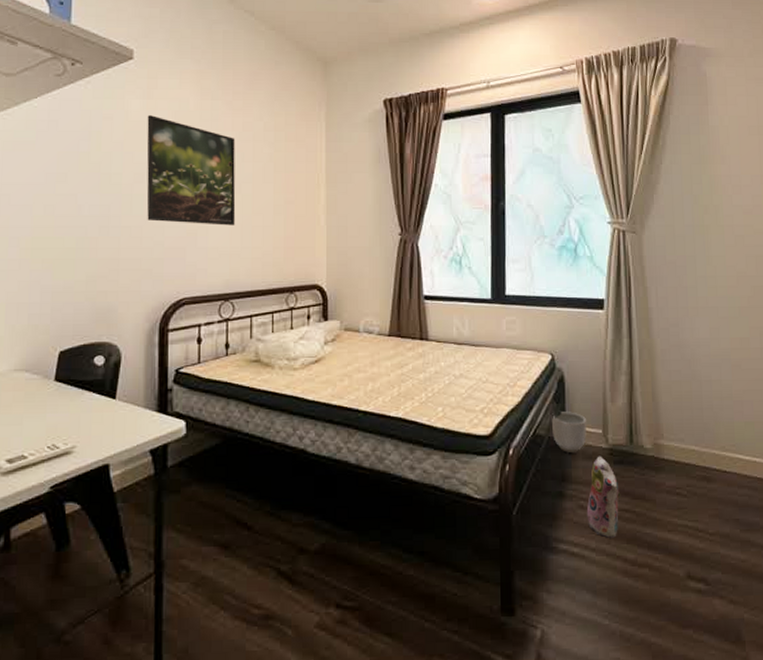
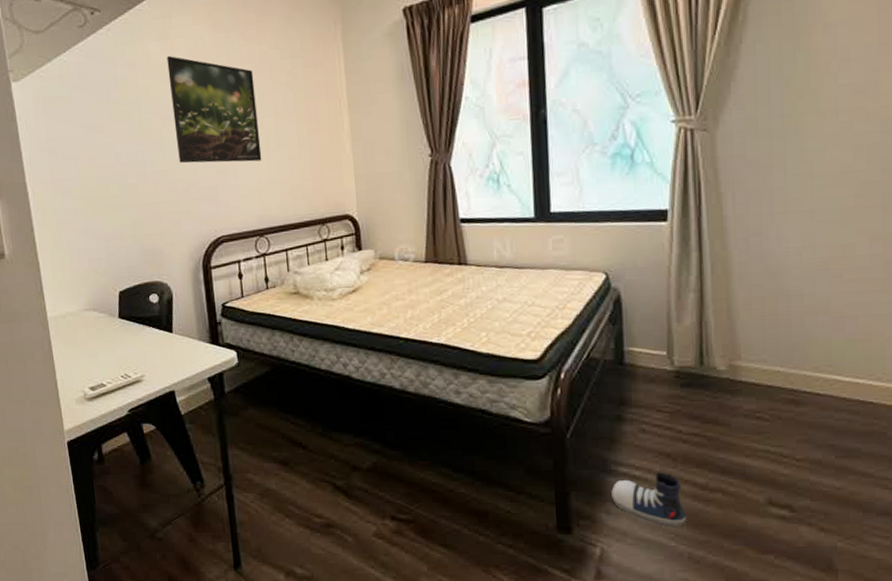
planter: present [551,412,587,452] -> none [606,333,649,376]
shoe: none [552,548,618,604] -> present [611,472,686,527]
plush toy: present [586,456,621,538] -> none [649,378,689,462]

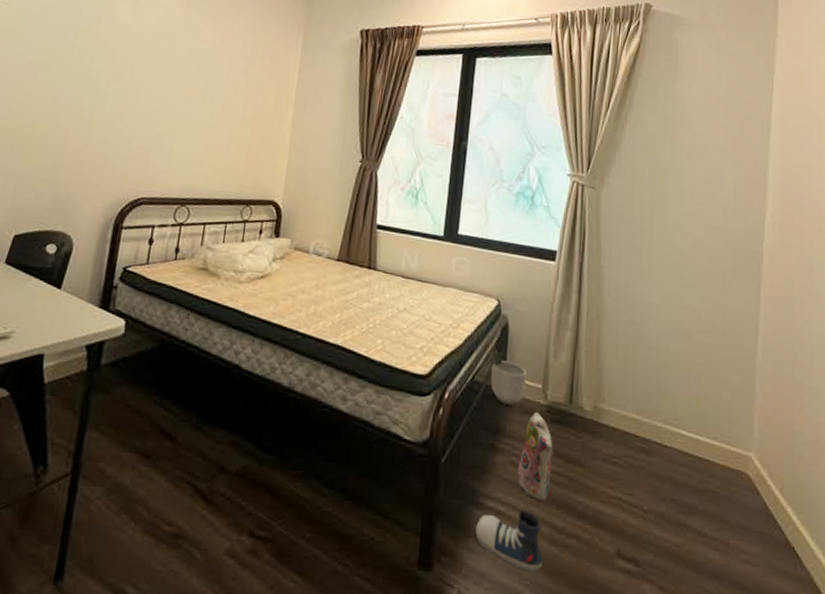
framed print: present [166,56,262,164] -> none [118,19,214,133]
planter: none [606,333,649,376] -> present [490,360,528,405]
plush toy: none [649,378,689,462] -> present [517,412,555,501]

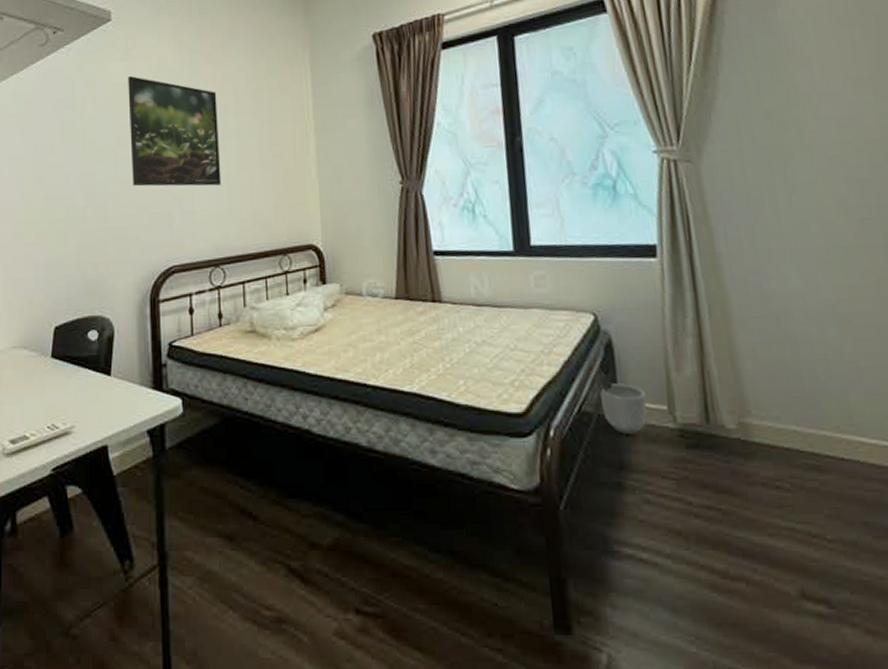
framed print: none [118,19,214,133] -> present [128,76,222,187]
shoe: present [475,509,542,573] -> none [616,554,707,626]
plush toy: present [517,412,555,501] -> none [654,438,700,542]

